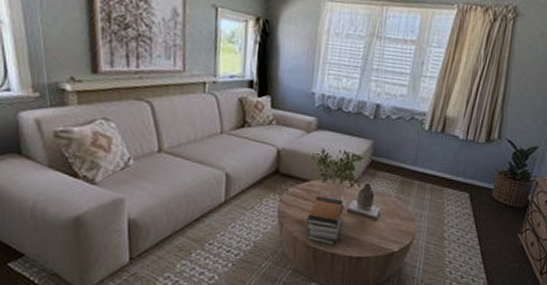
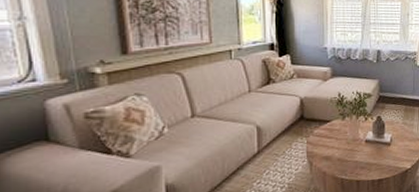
book stack: present [307,196,344,245] -> none [333,132,362,174]

